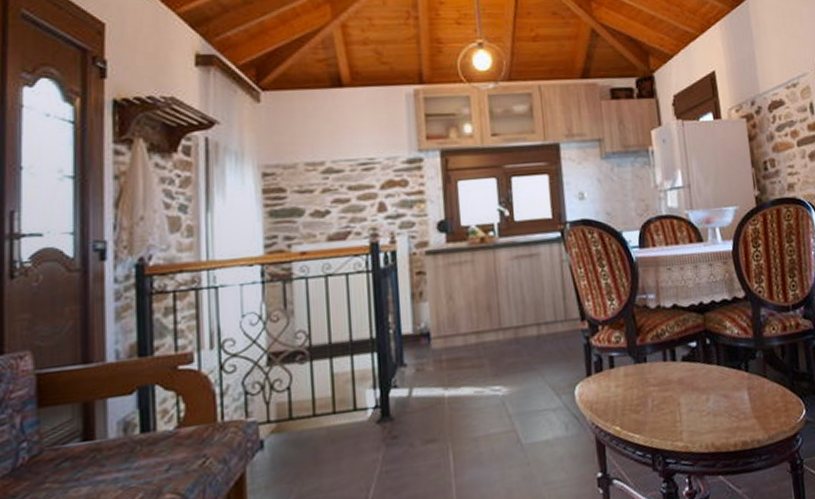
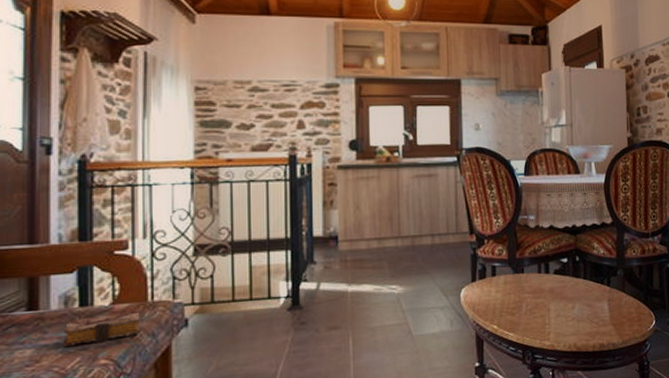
book: none [123,433,210,481] -> present [63,310,141,346]

